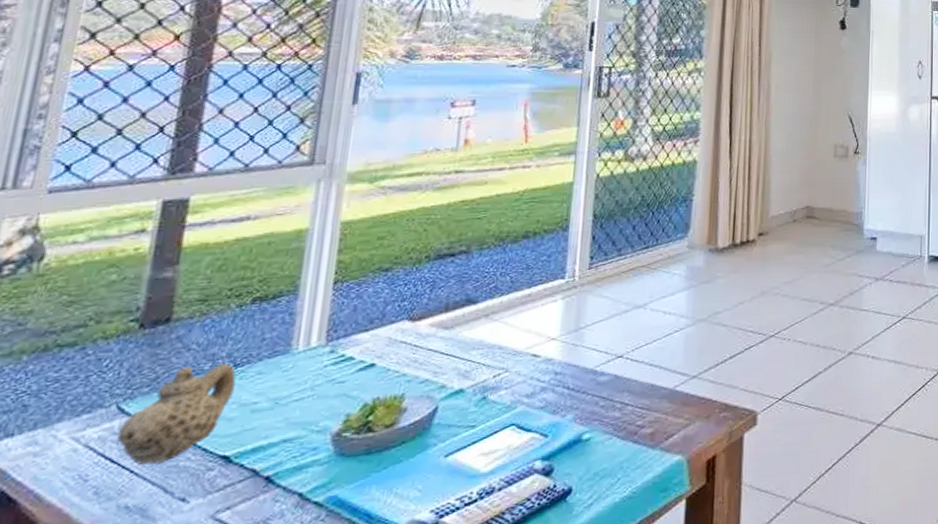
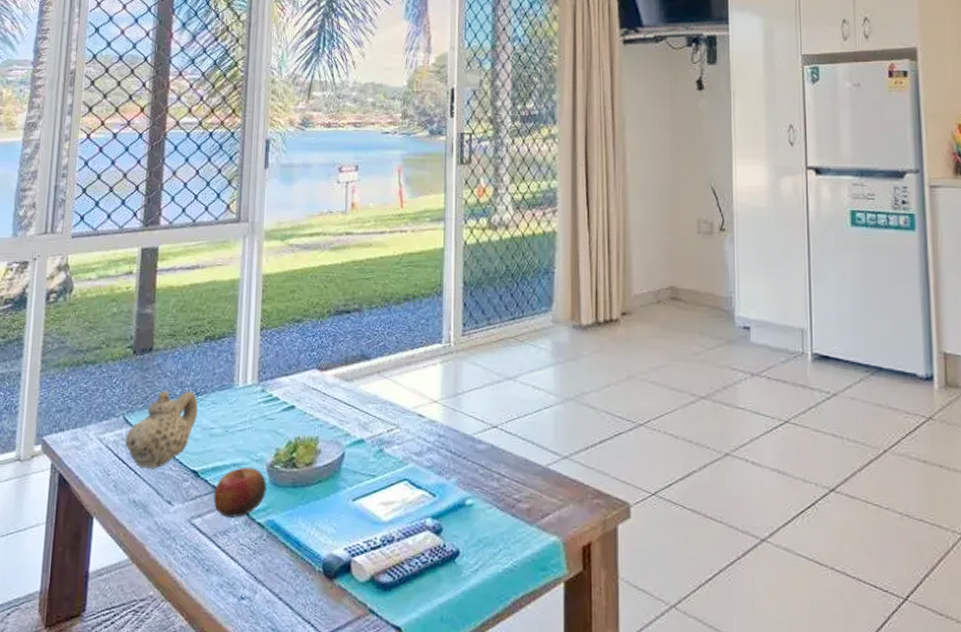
apple: none [250,440,330,503] -> present [213,467,267,518]

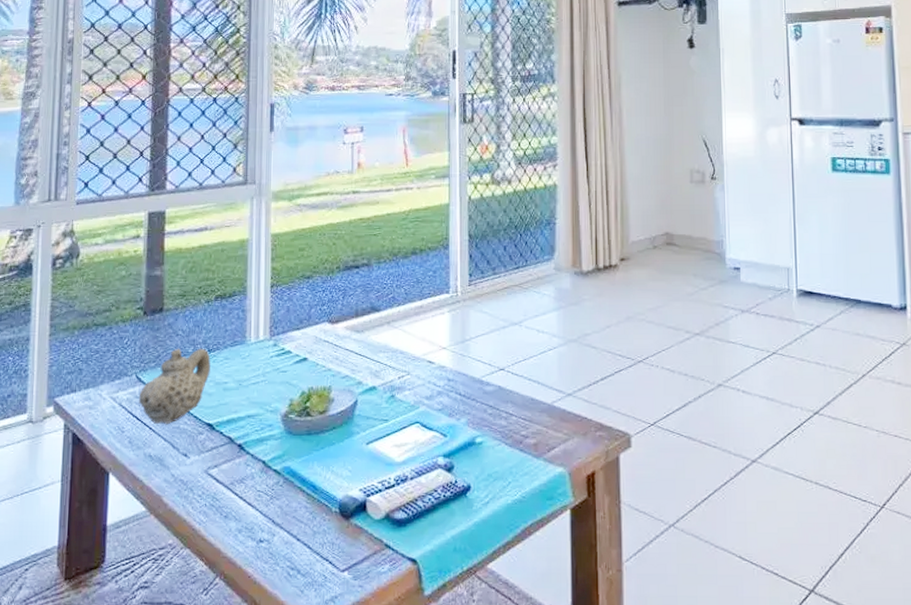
apple: present [213,467,267,518] -> none [229,418,282,466]

